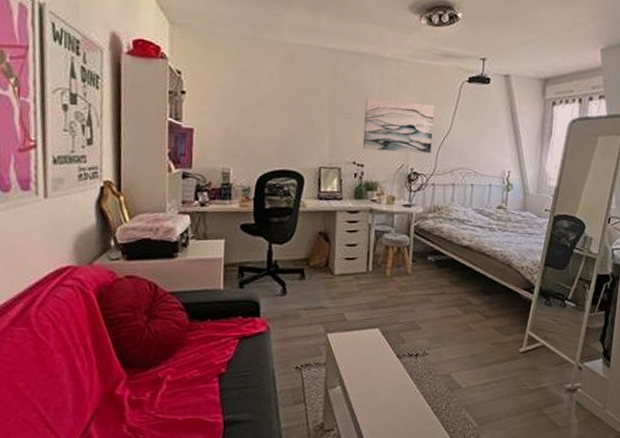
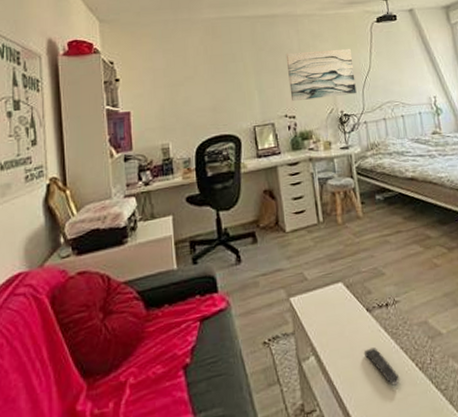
remote control: none [387,388,415,423] -> present [364,347,400,387]

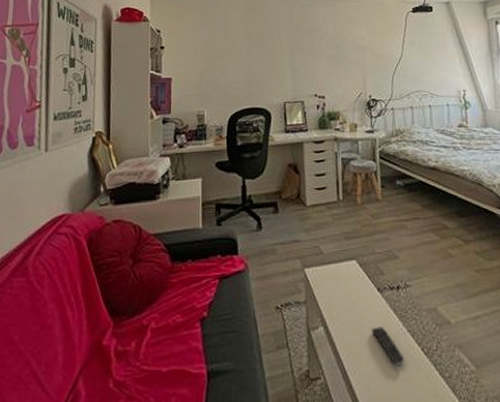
wall art: present [285,48,357,101] -> none [320,35,386,82]

